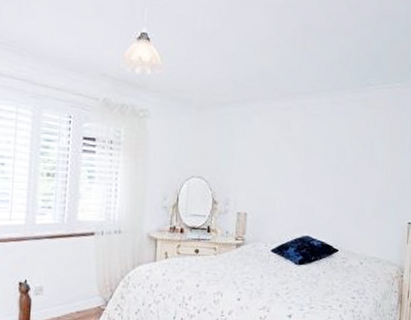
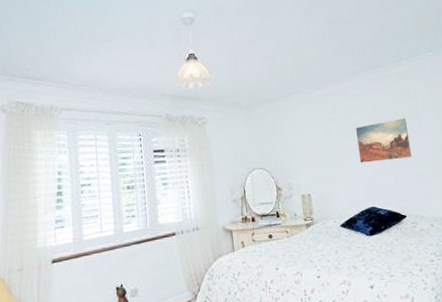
wall art: none [304,148,359,191] -> present [356,118,411,163]

